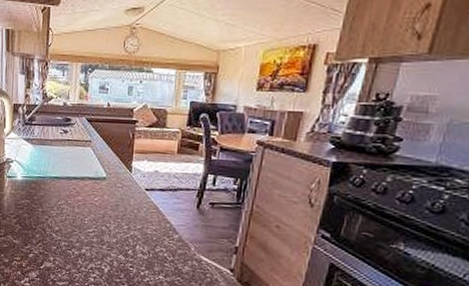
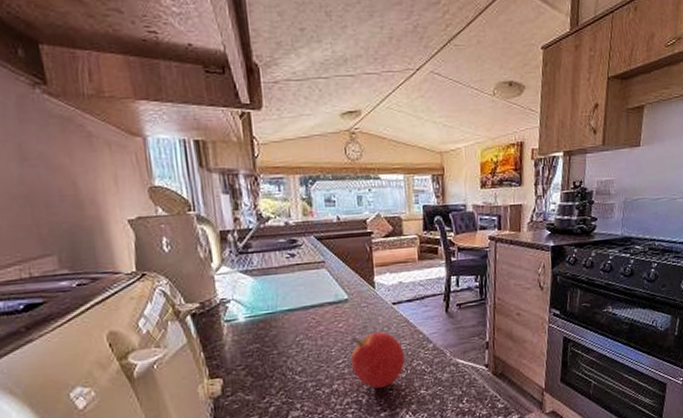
fruit: none [99,212,150,264] -> present [350,332,405,389]

